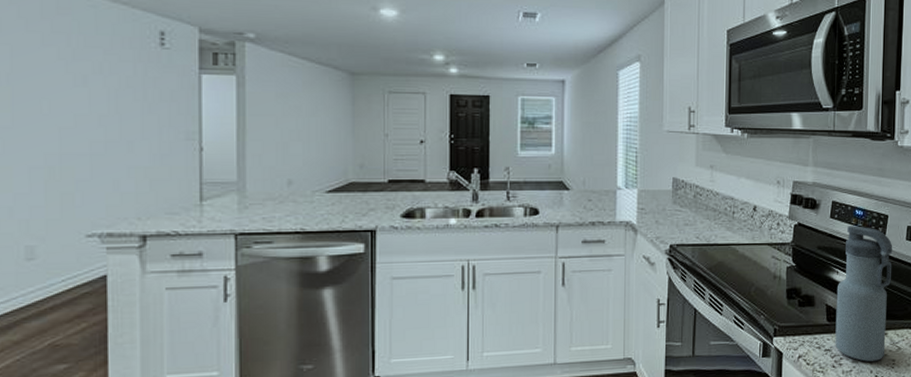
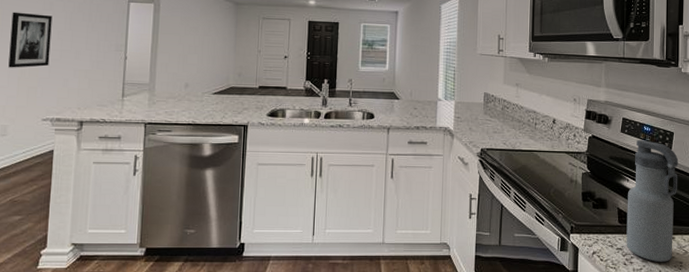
wall art: none [26,90,90,168] -> present [8,12,52,68]

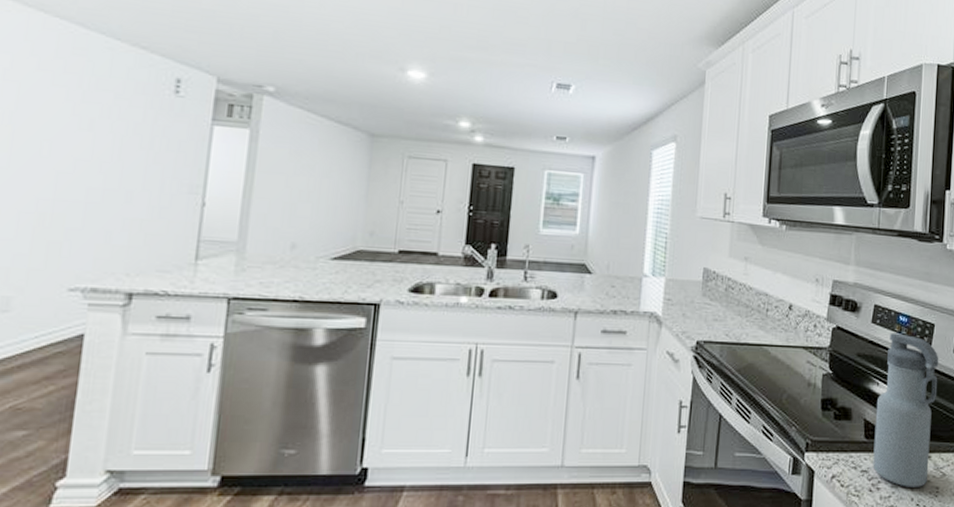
wall art: present [8,12,52,68] -> none [18,130,93,213]

